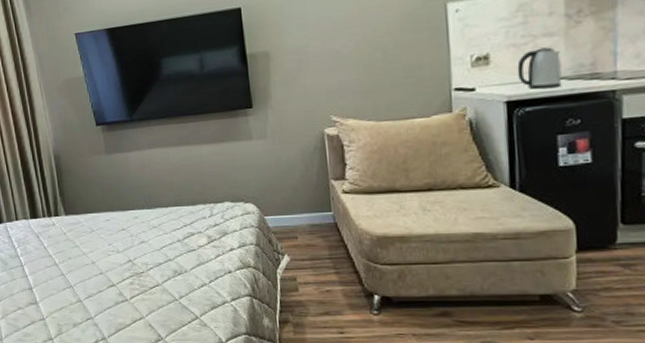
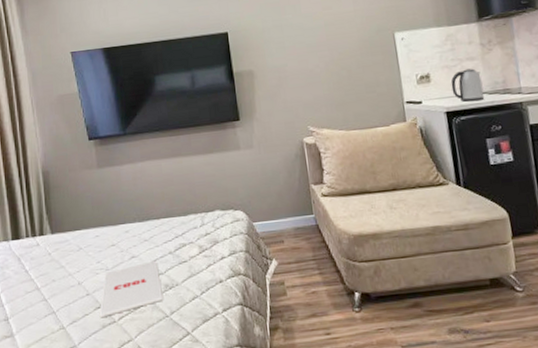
magazine: none [112,246,172,296] -> present [99,260,163,318]

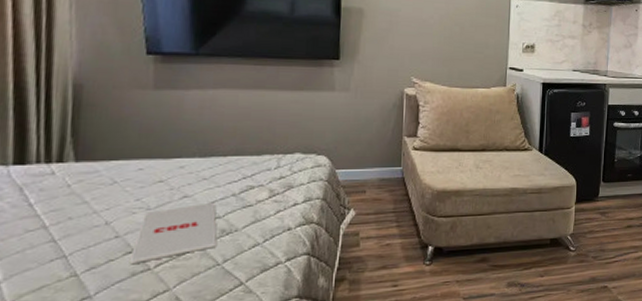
kettle: present [450,68,485,103] -> none [551,46,578,78]

